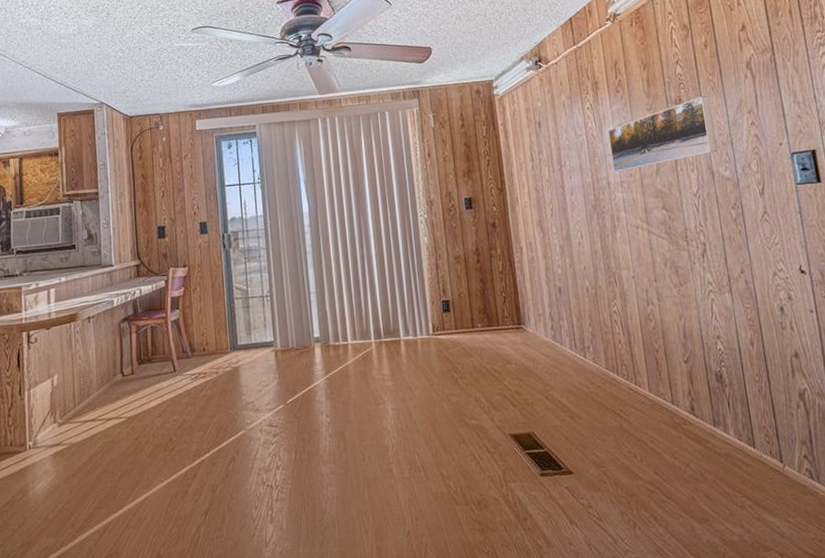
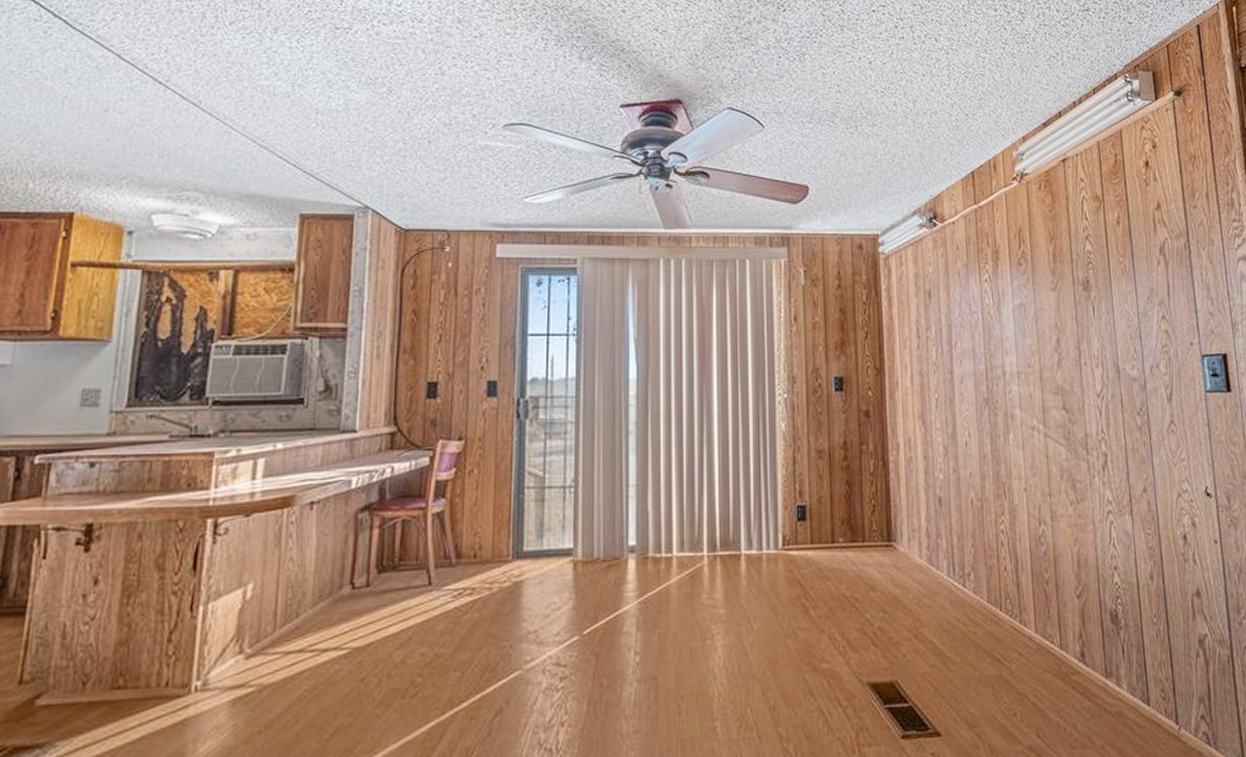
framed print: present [607,96,718,172] -> none [1006,280,1125,360]

